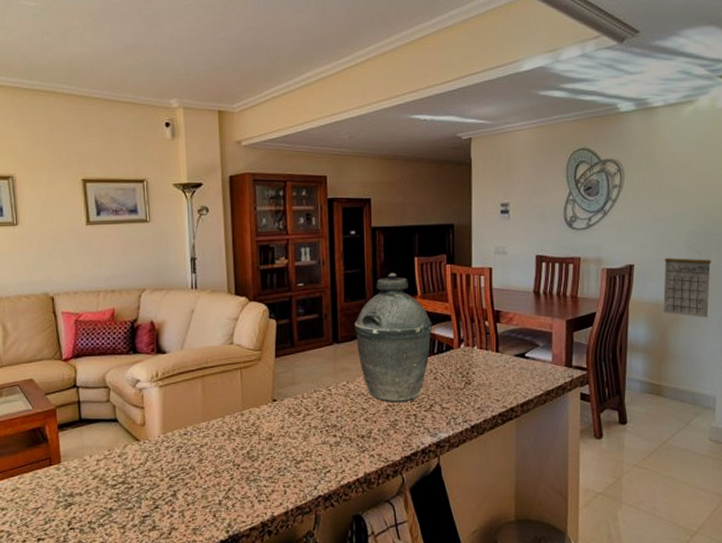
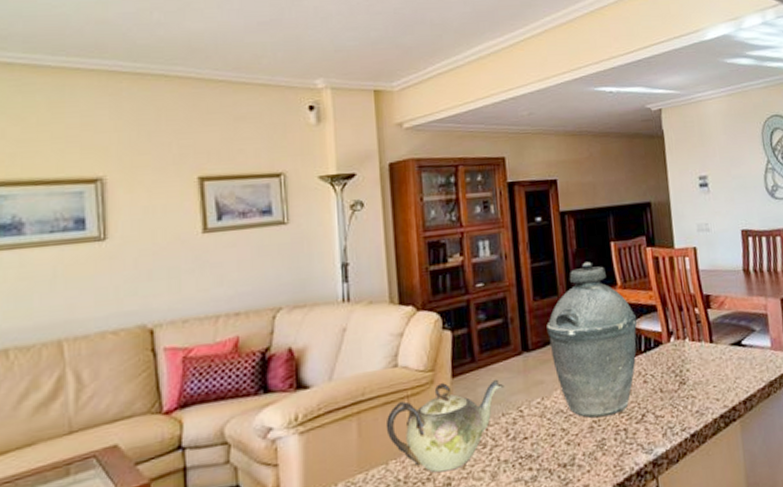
teapot: none [223,361,317,429] -> present [385,379,505,473]

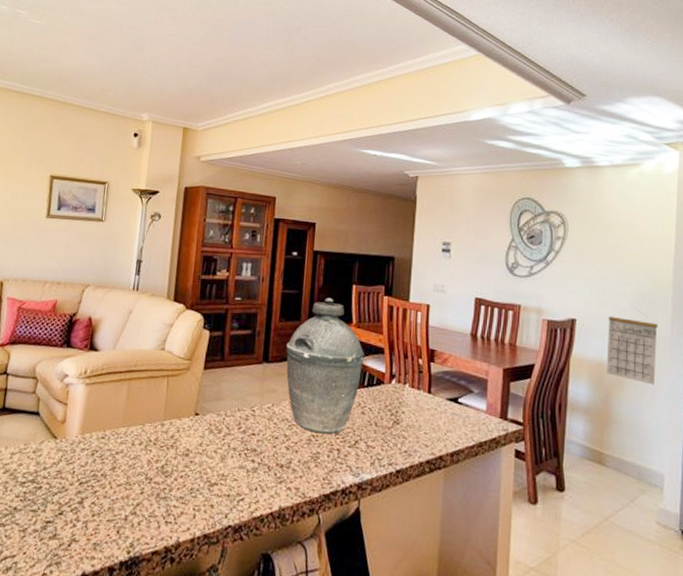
teapot: present [385,379,505,473] -> none [147,372,244,445]

